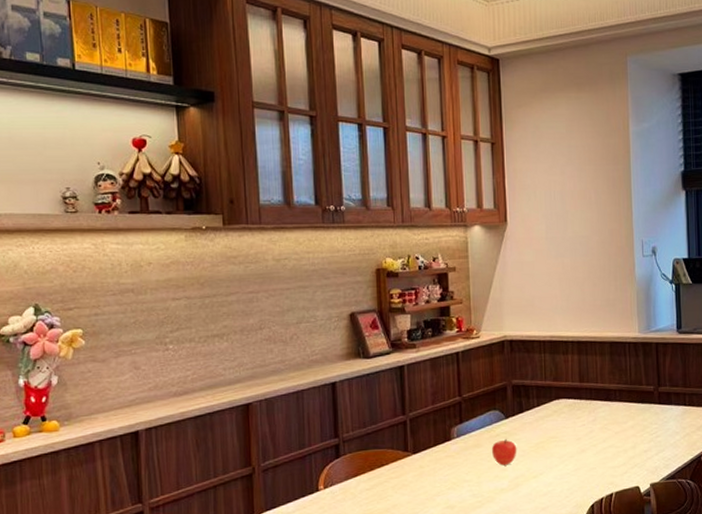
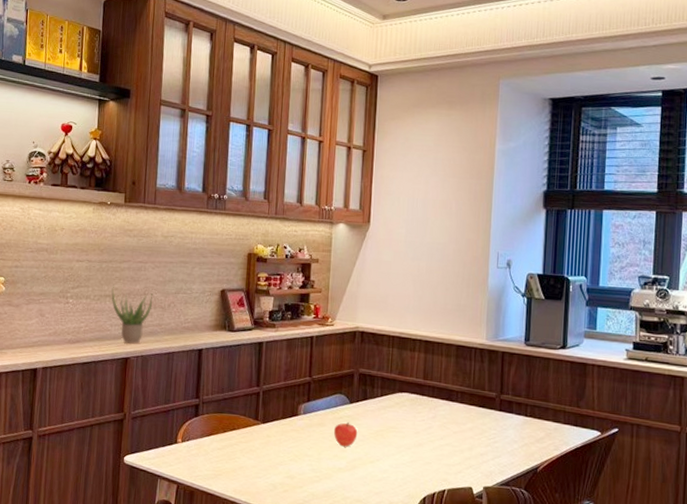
potted plant: none [220,322,271,389] -> present [111,284,153,345]

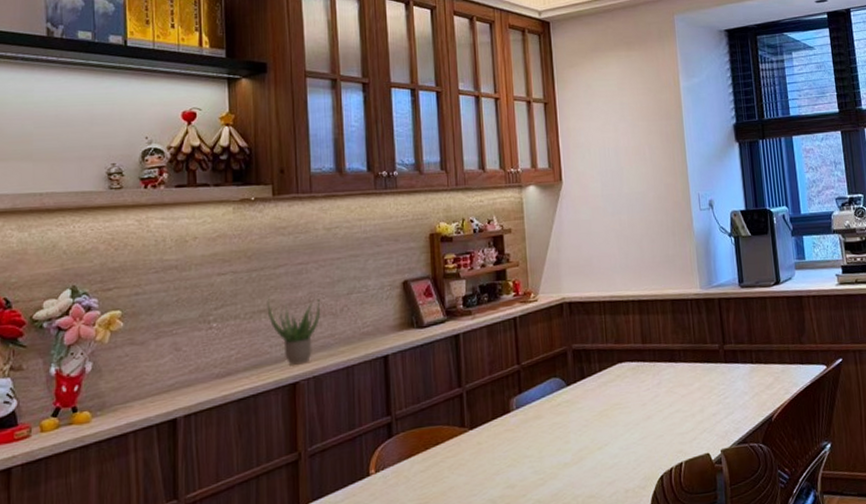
fruit: present [333,422,358,447] -> none [552,408,580,438]

